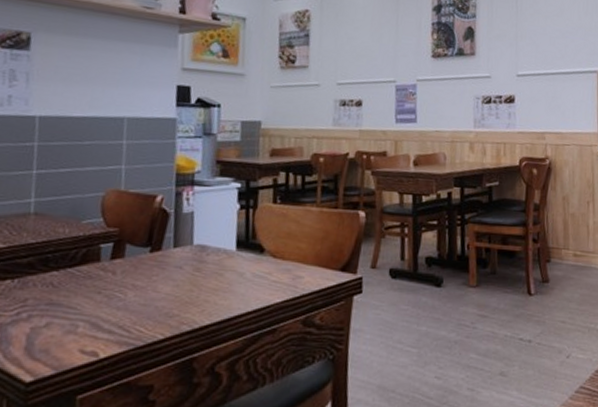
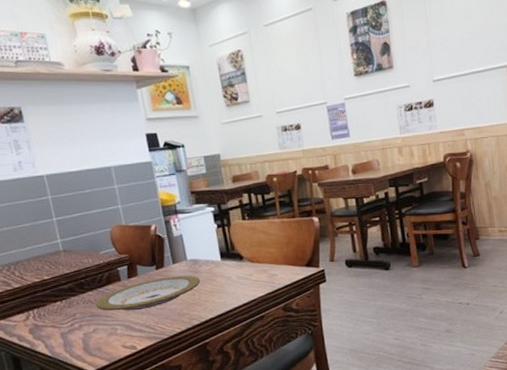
plate: none [57,263,205,304] -> present [95,275,201,311]

